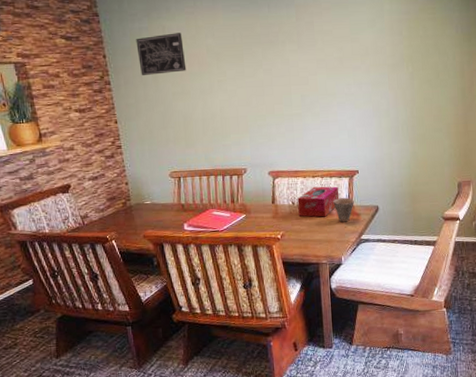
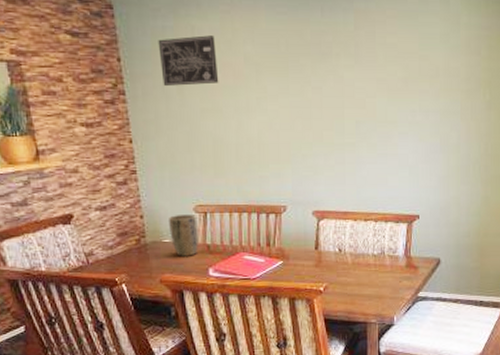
plant pot: none [149,179,175,215] -> present [169,213,198,256]
tissue box: present [297,186,340,217] -> none [345,232,395,269]
cup: present [333,198,355,222] -> none [387,247,413,276]

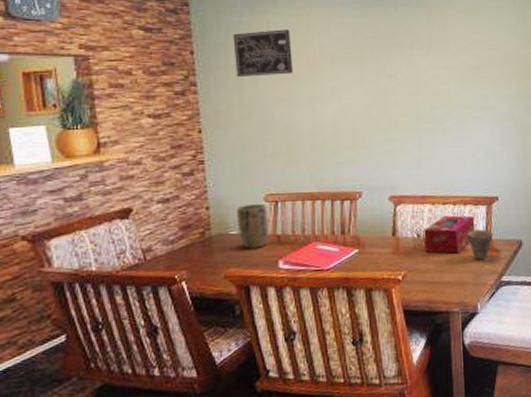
tissue box: none [345,232,395,269] -> present [424,215,475,254]
cup: none [387,247,413,276] -> present [467,230,494,260]

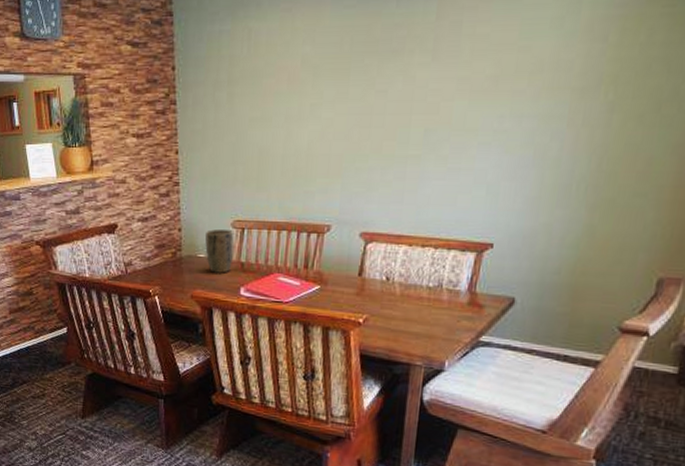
wall art: present [233,29,294,77] -> none [213,37,272,94]
tissue box: present [424,215,475,254] -> none [392,259,459,303]
cup: present [467,230,494,260] -> none [446,280,480,315]

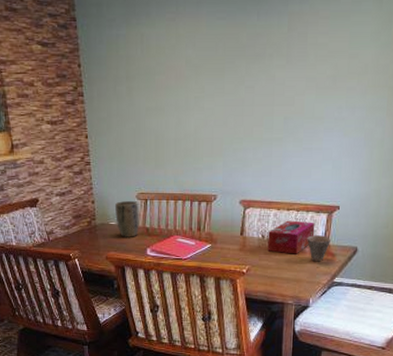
tissue box: none [392,259,459,303] -> present [267,220,315,254]
cup: none [446,280,480,315] -> present [307,235,332,262]

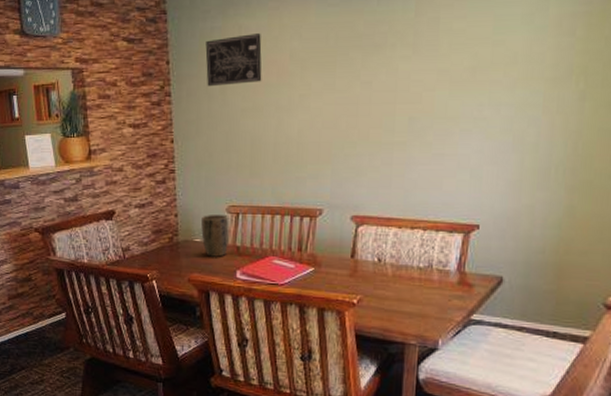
wall art: none [112,41,163,88] -> present [205,33,262,86]
tissue box: present [267,220,315,254] -> none [385,241,447,283]
cup: present [307,235,332,262] -> none [436,260,469,294]

